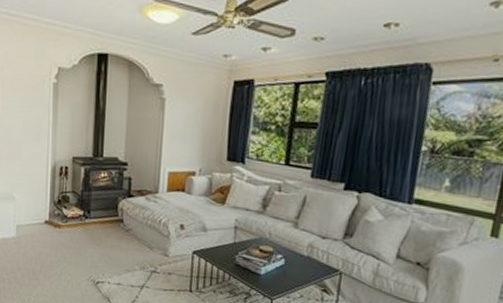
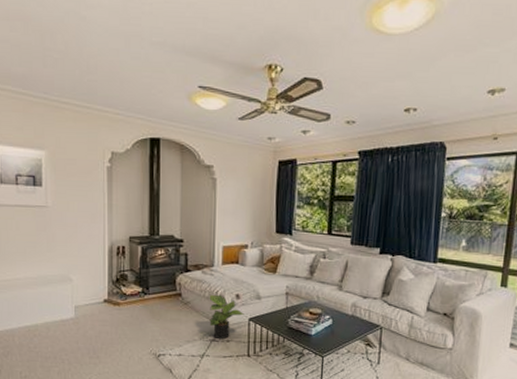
potted plant: none [151,222,188,272] -> present [209,294,245,340]

